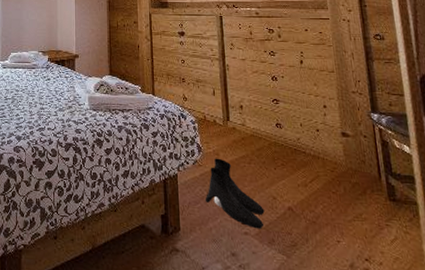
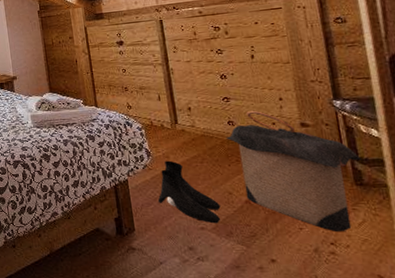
laundry hamper: none [273,115,396,247] -> present [226,110,362,231]

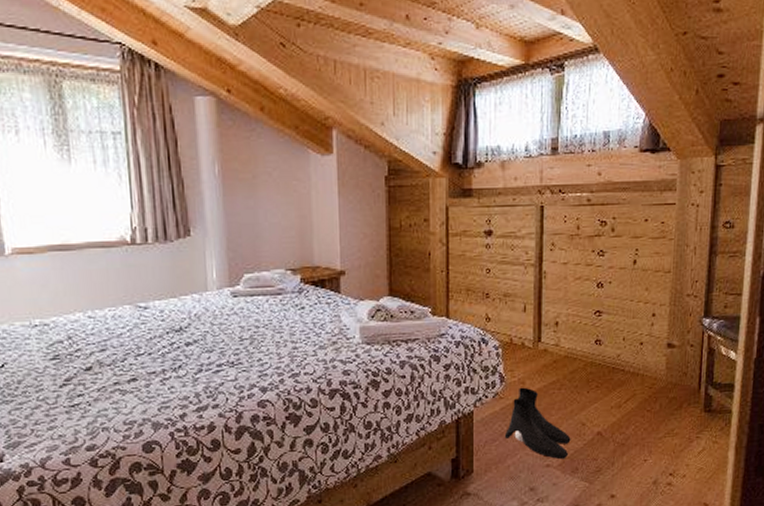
laundry hamper: present [226,110,362,231] -> none [590,327,716,461]

